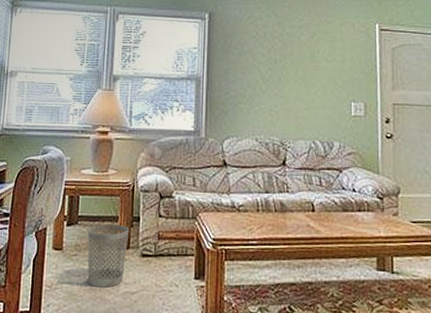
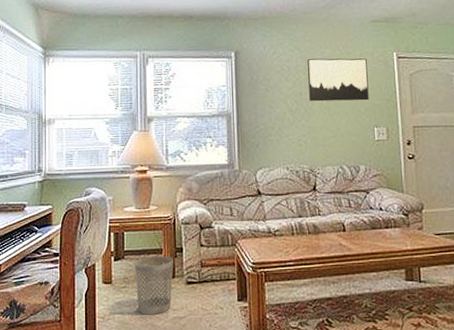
wall art: none [283,25,348,73] -> present [307,58,369,102]

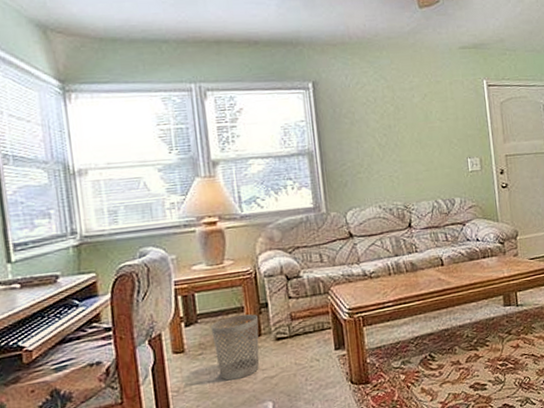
wall art: present [307,58,369,102] -> none [395,87,461,135]

